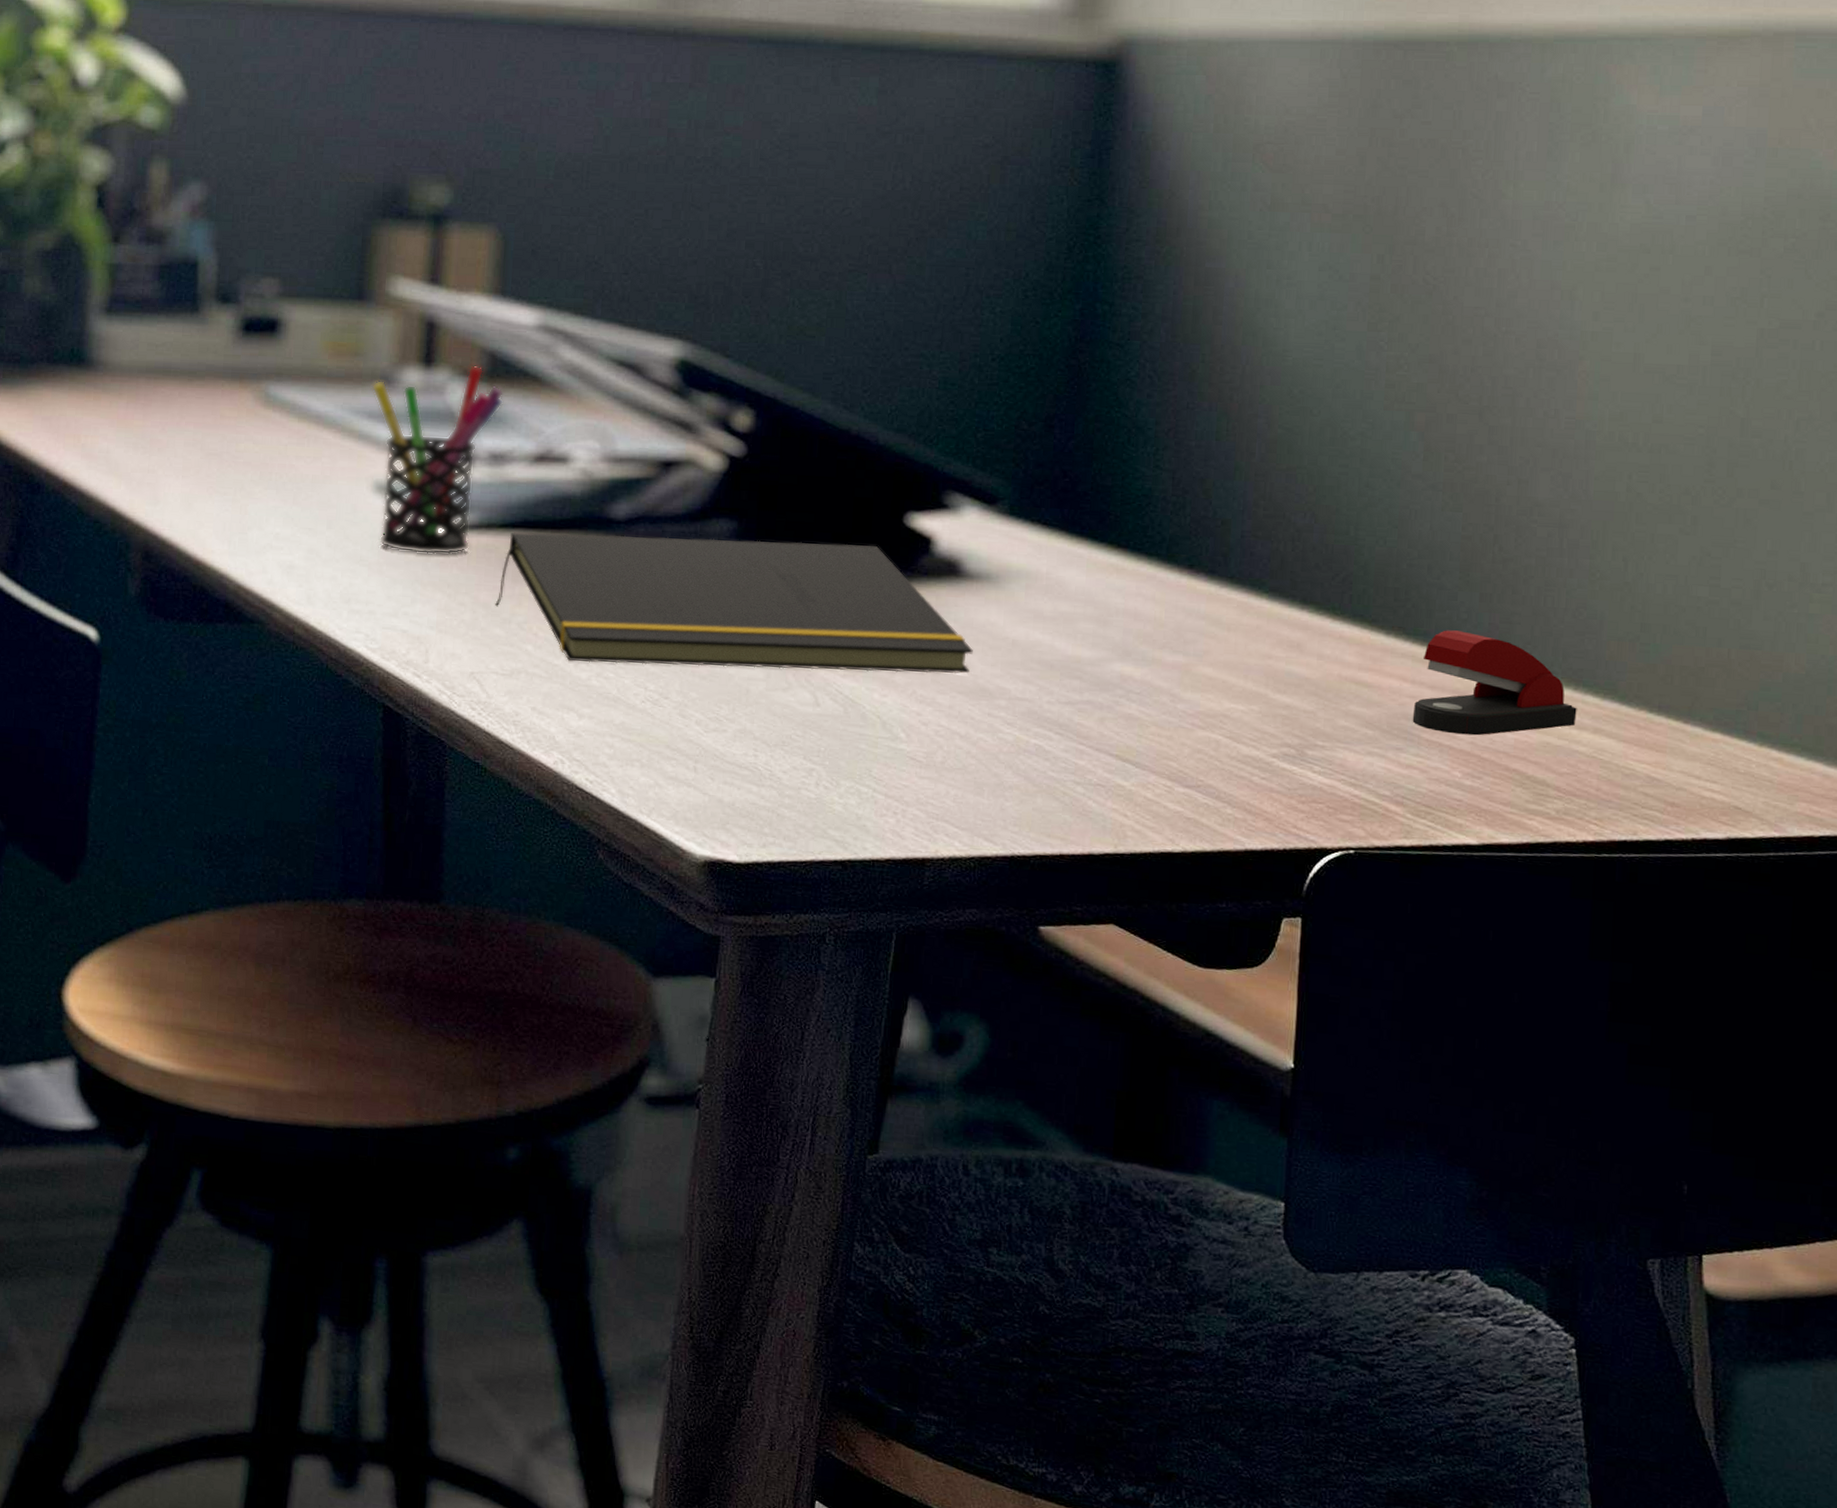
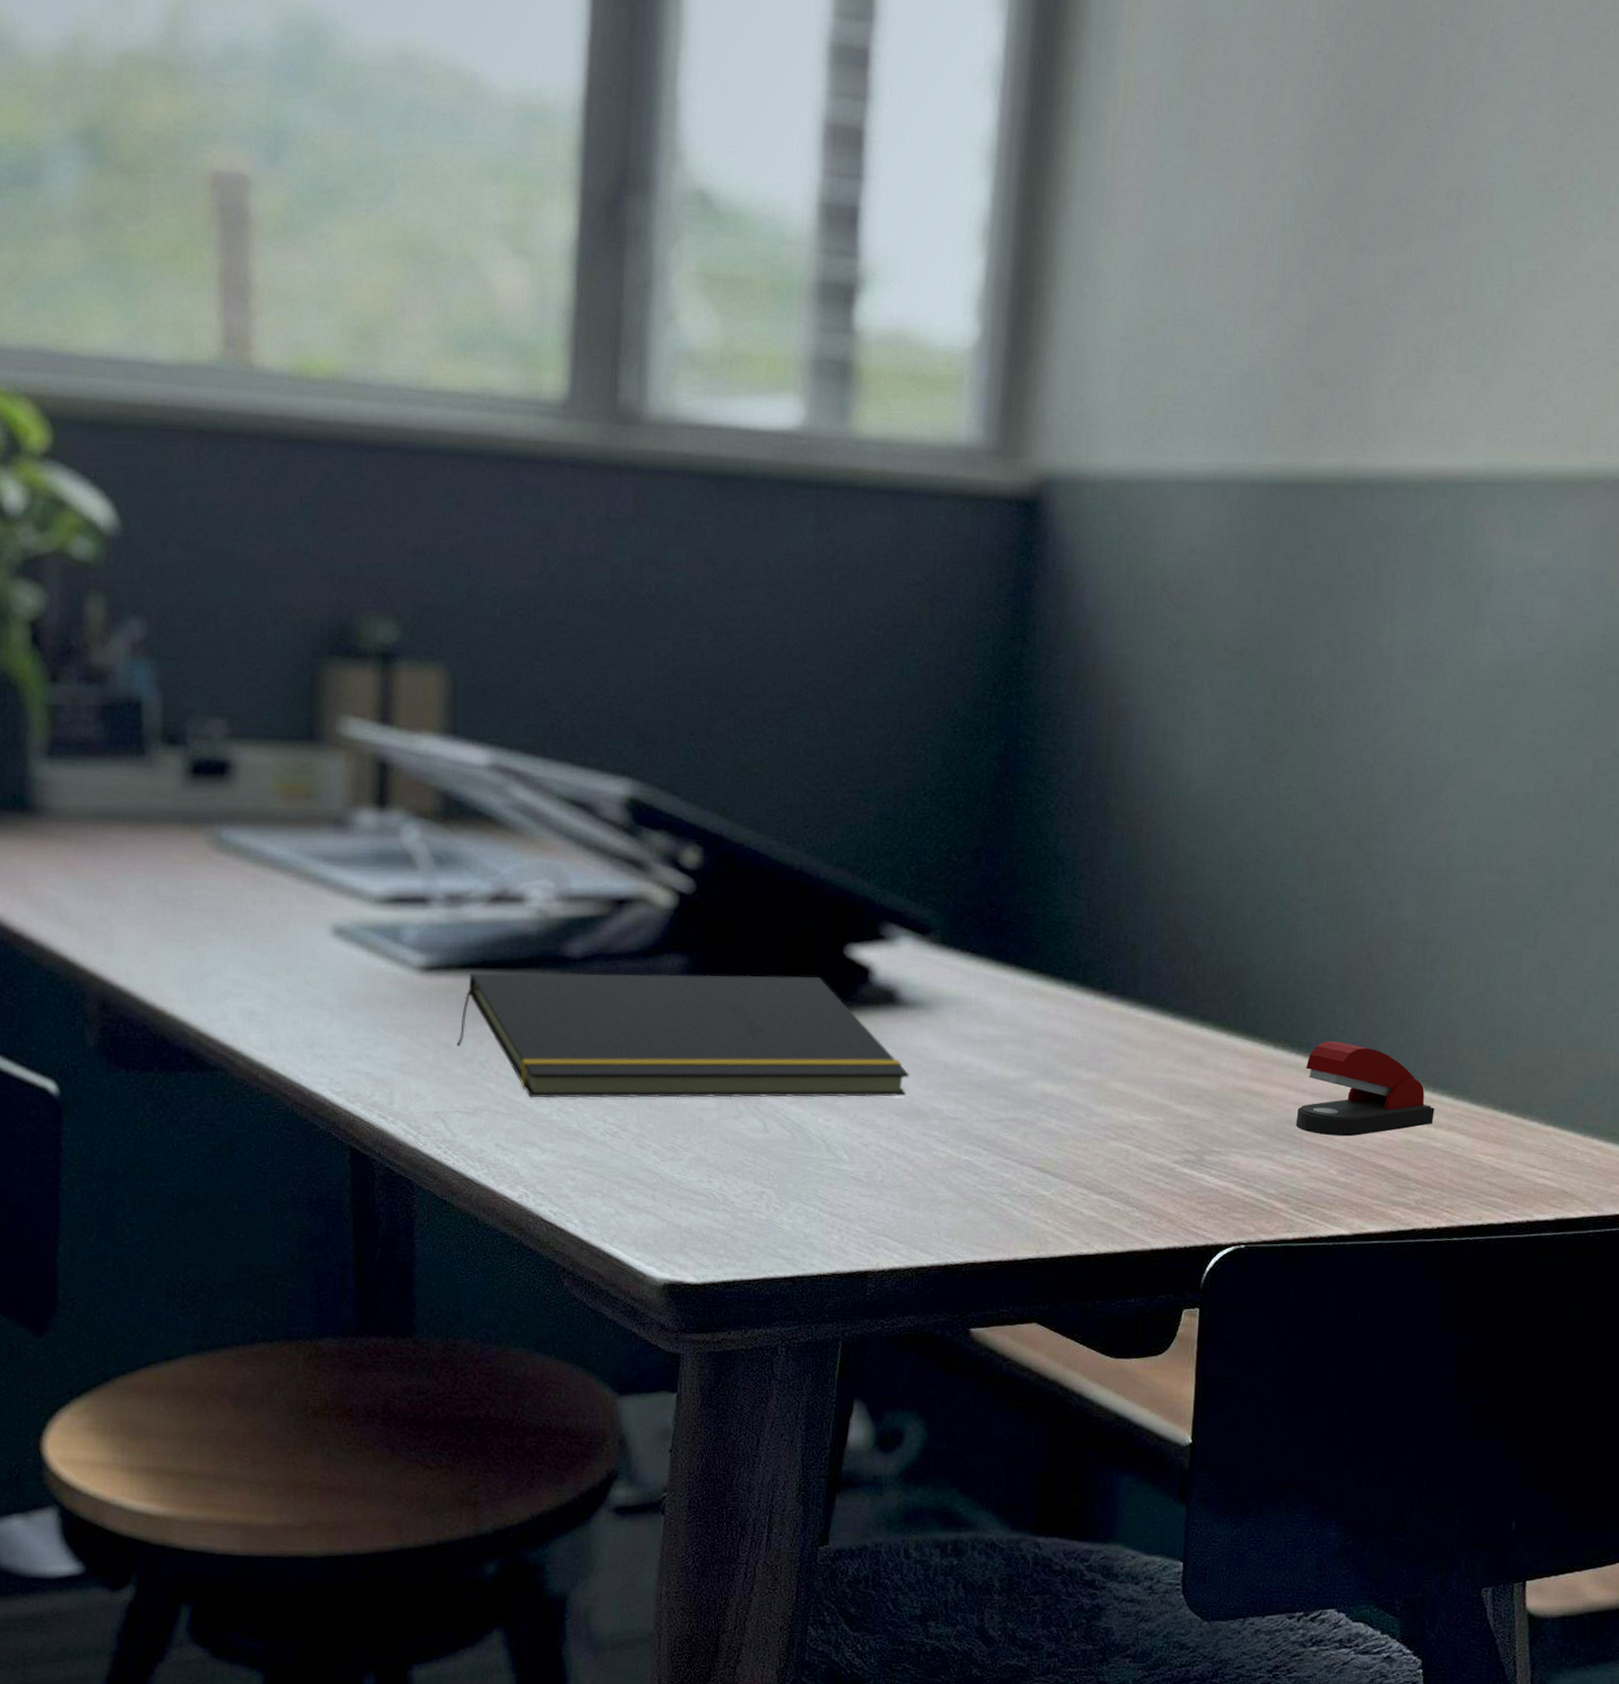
pen holder: present [371,365,504,555] -> none [326,806,458,997]

